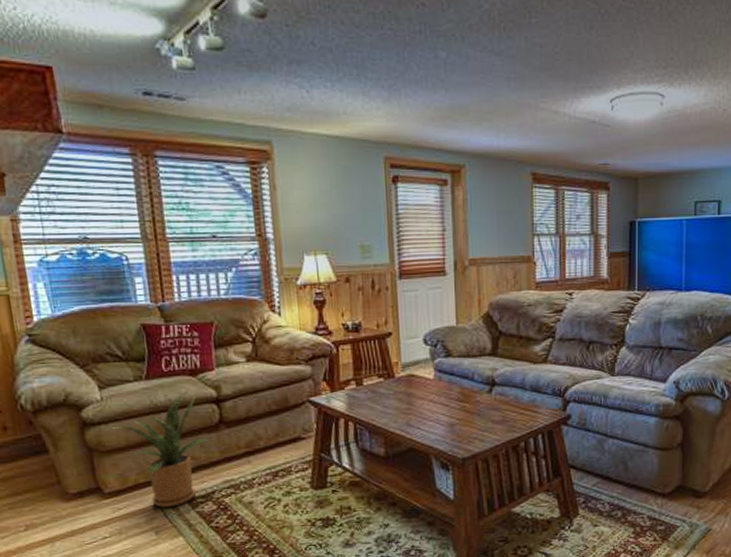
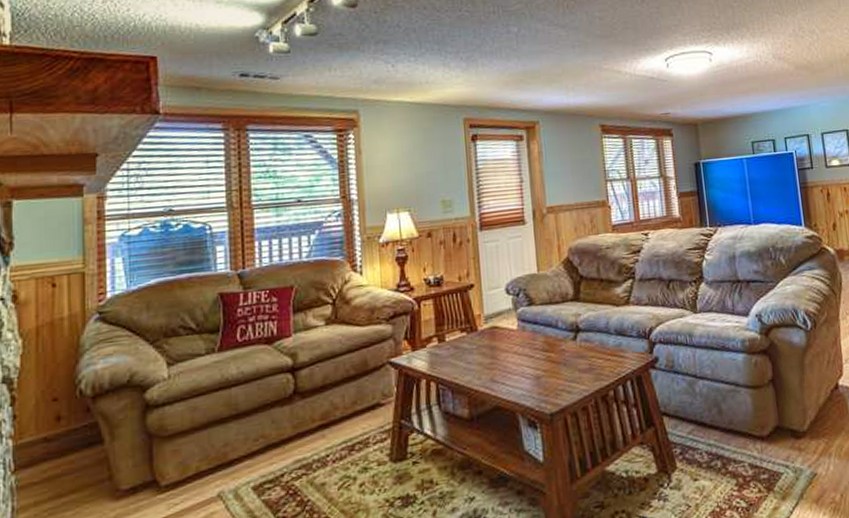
house plant: present [112,390,210,507] -> none [177,360,282,499]

